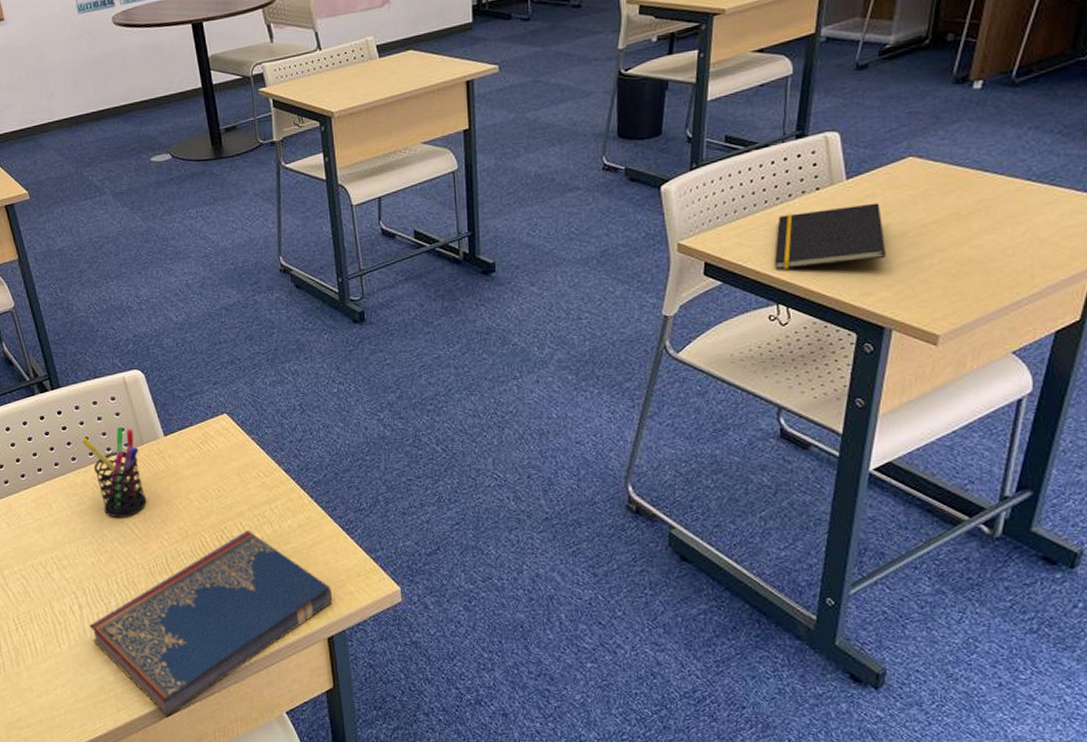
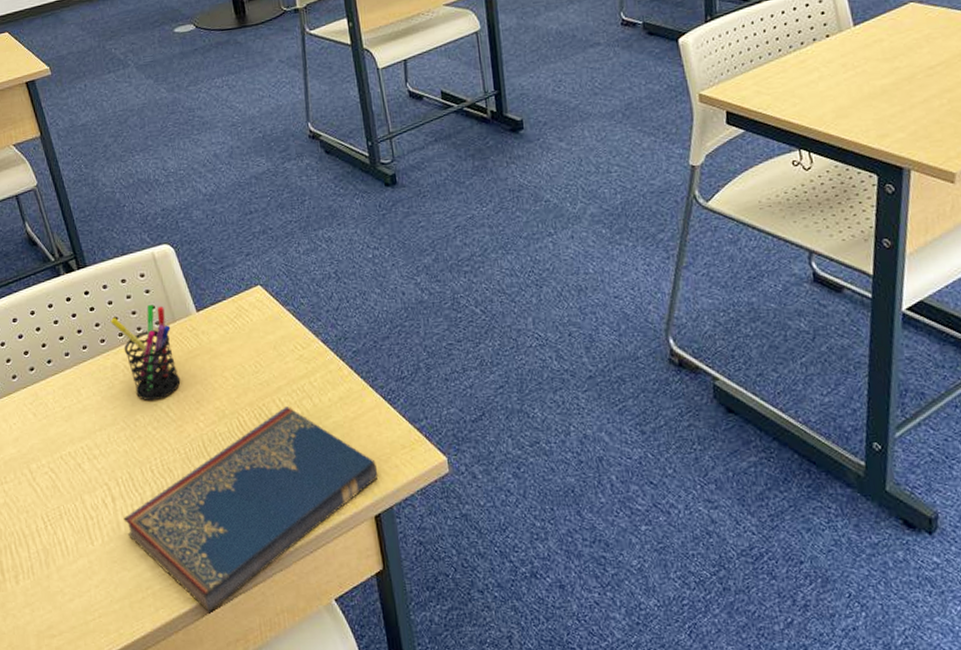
notepad: present [775,203,885,270] -> none [792,47,897,116]

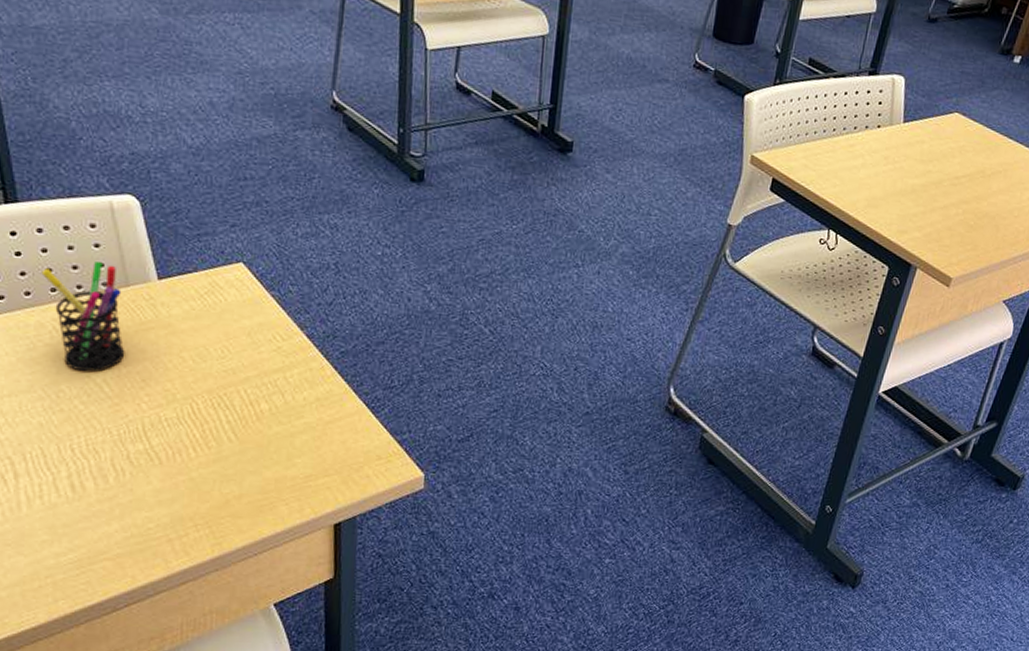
hardcover book: present [123,406,379,612] -> none [26,399,346,608]

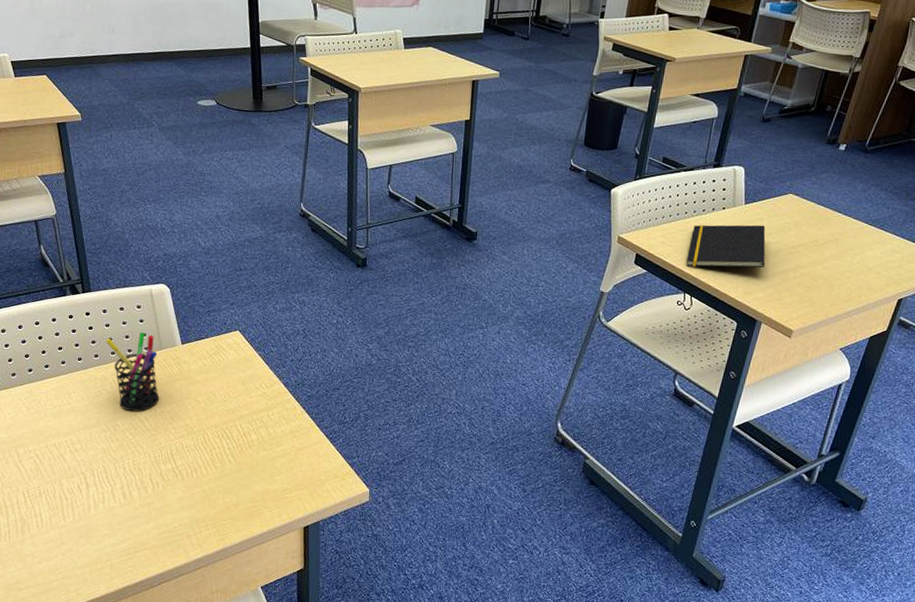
notepad: none [832,145,926,202] -> present [686,224,766,268]

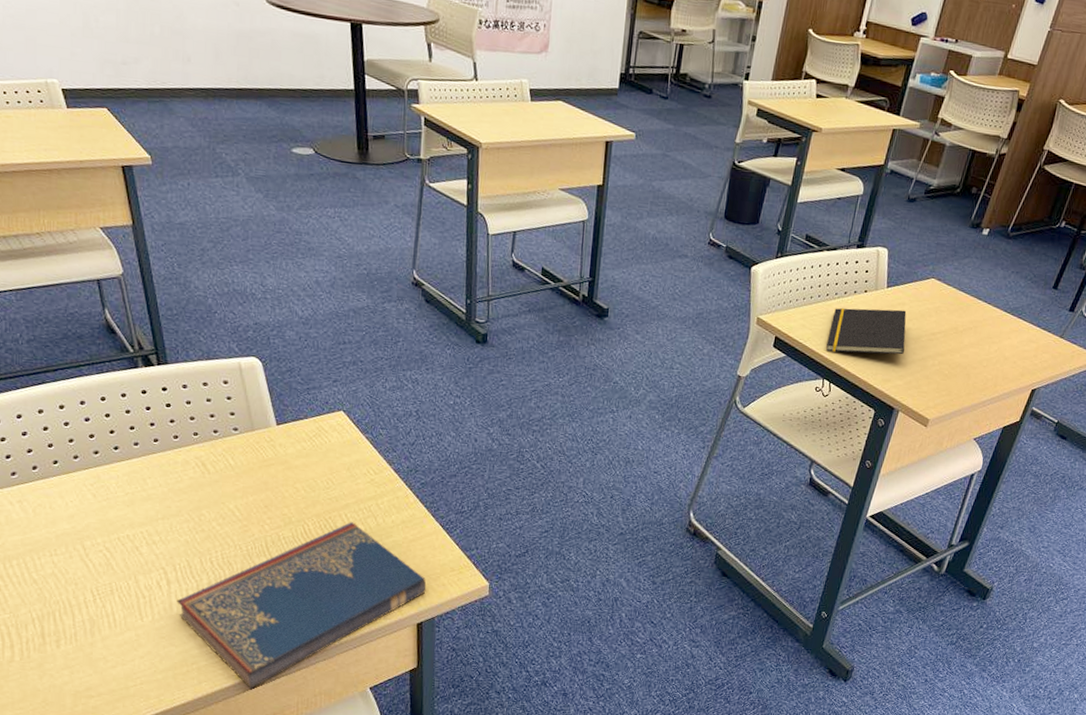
hardcover book: none [94,432,312,585] -> present [177,522,427,689]
pen holder: present [105,332,160,412] -> none [186,411,252,500]

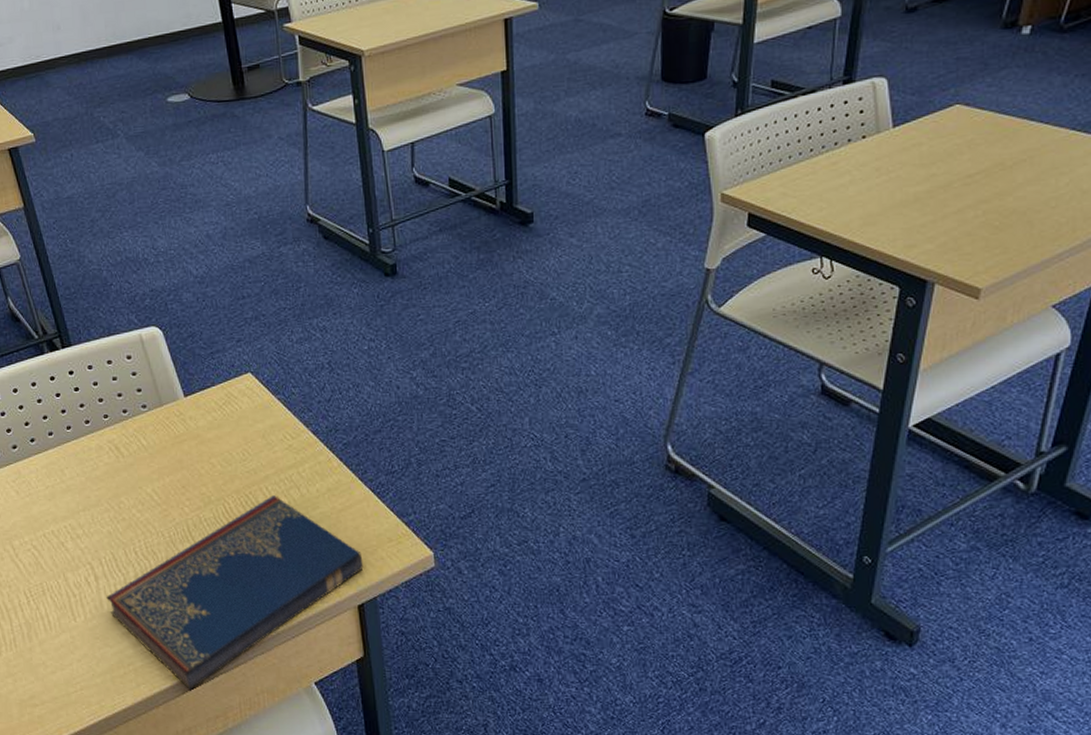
notepad: present [826,307,907,355] -> none [819,152,930,221]

